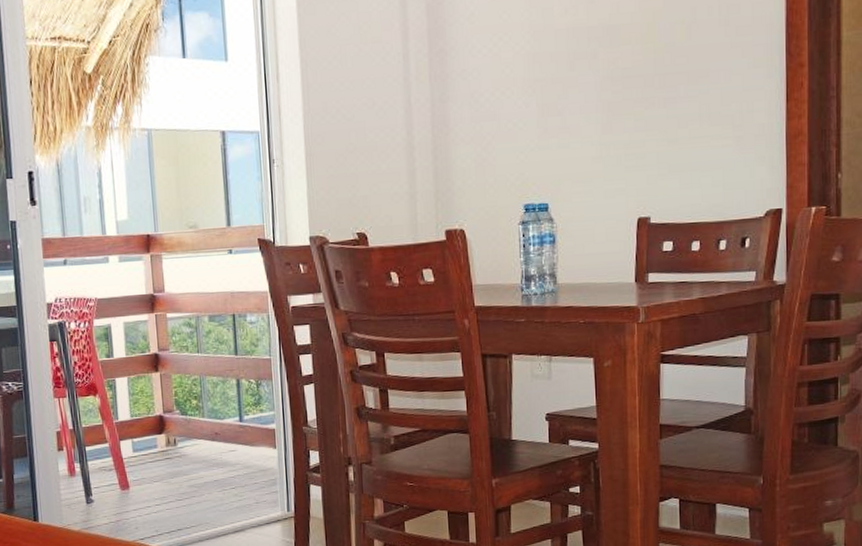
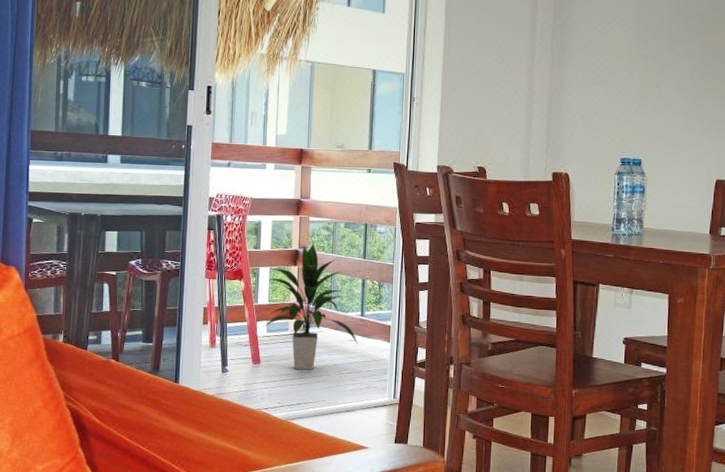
indoor plant: none [128,344,240,491] -> present [264,243,358,371]

